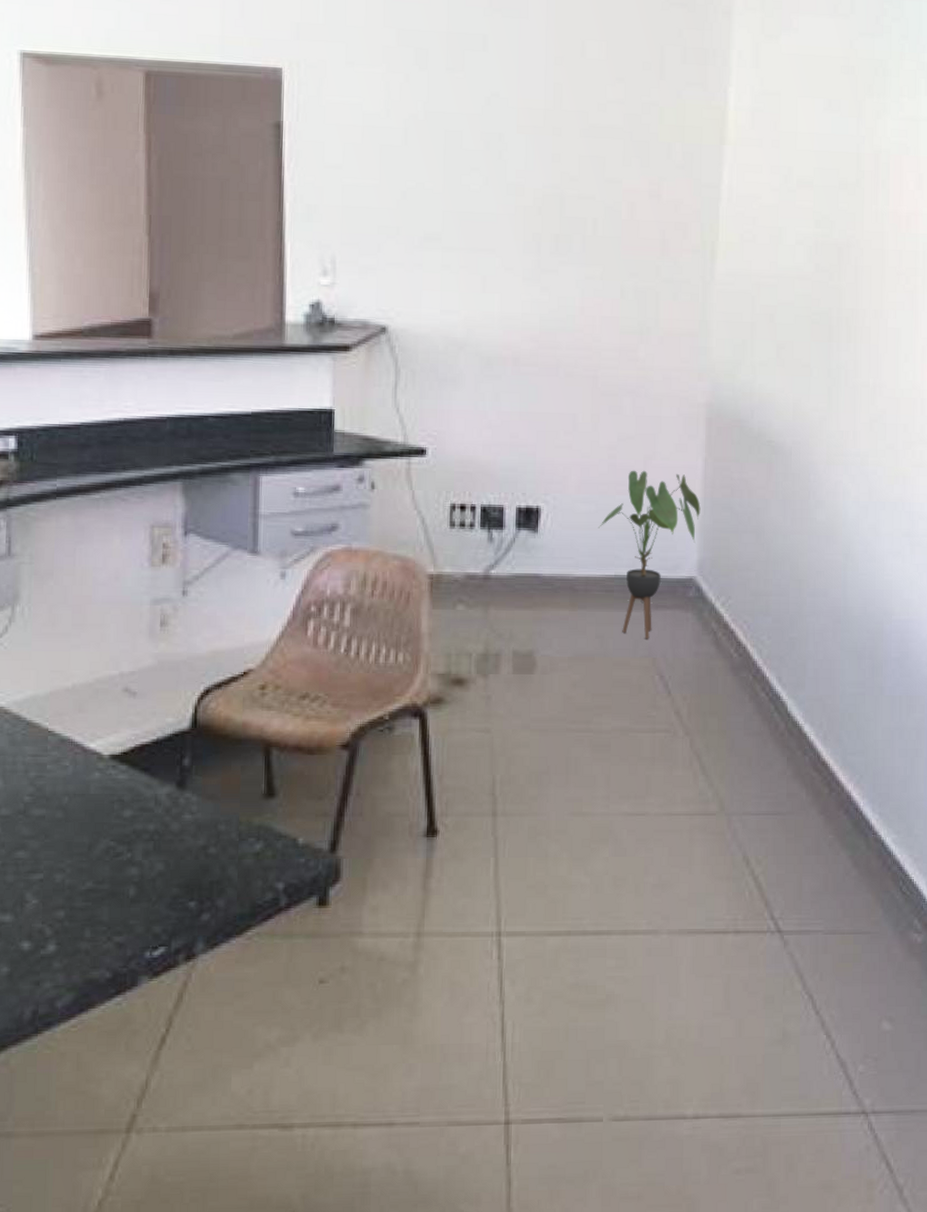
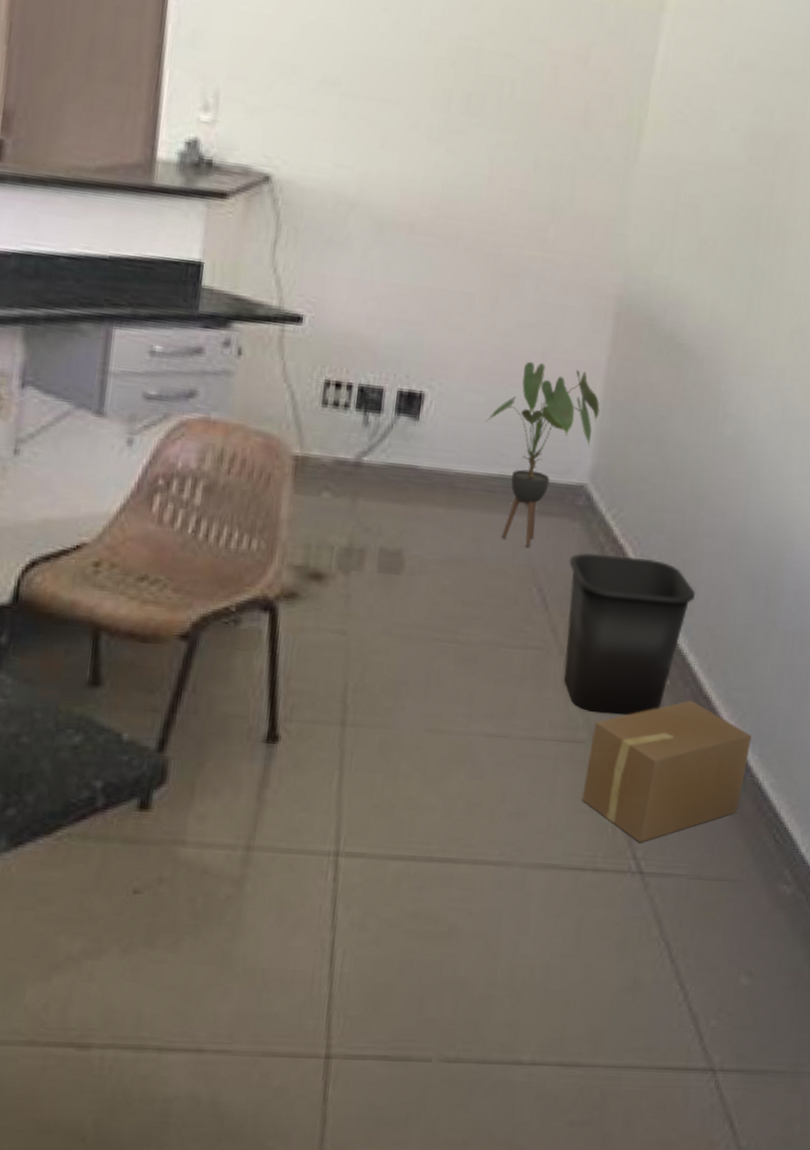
waste bin: none [686,639,805,786] -> present [564,552,695,716]
cardboard box: none [718,767,870,904] -> present [582,700,752,843]

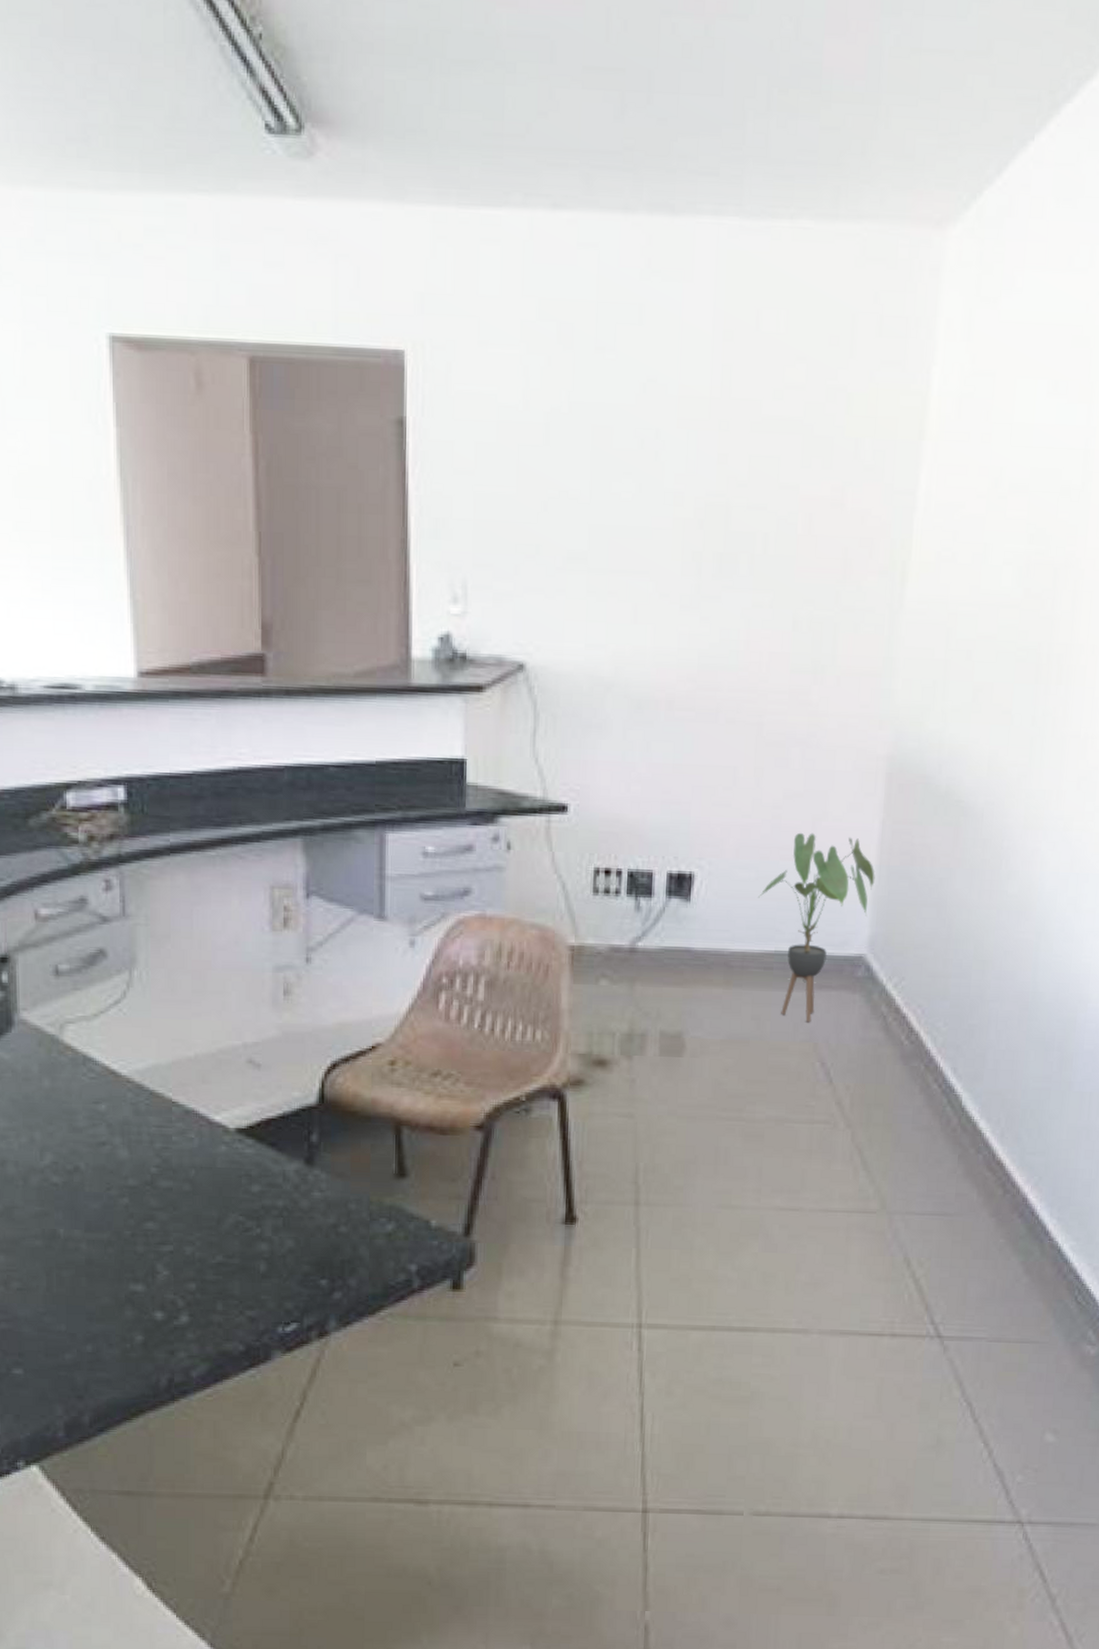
waste bin: present [564,552,695,716] -> none [851,1024,984,1184]
cardboard box: present [582,700,752,843] -> none [876,1166,1049,1308]

